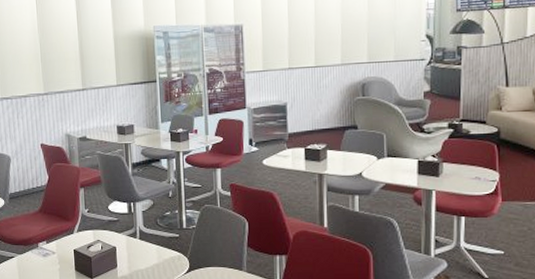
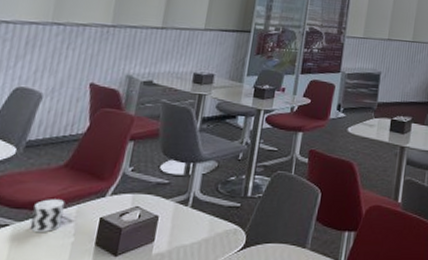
cup: none [27,237,48,262] -> present [29,199,65,233]

